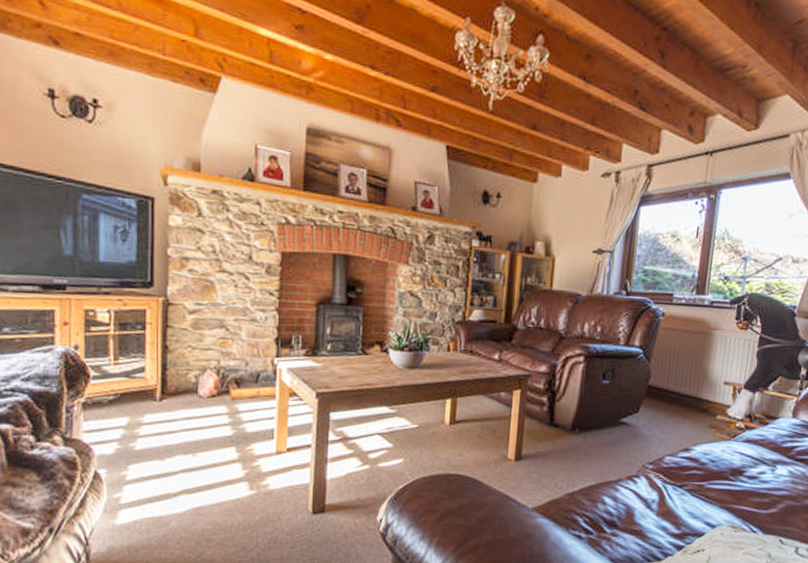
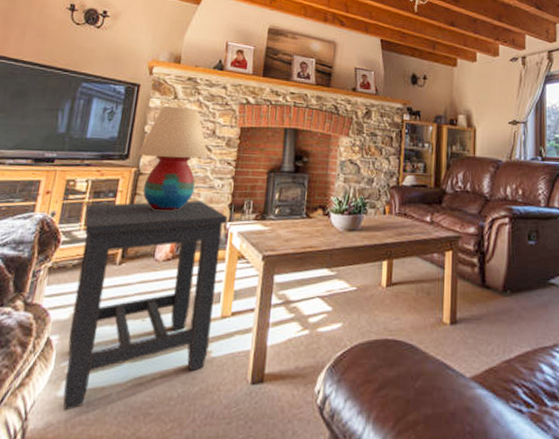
side table: none [113,334,274,537] -> present [63,200,228,411]
table lamp: none [163,225,246,346] -> present [137,106,208,211]

